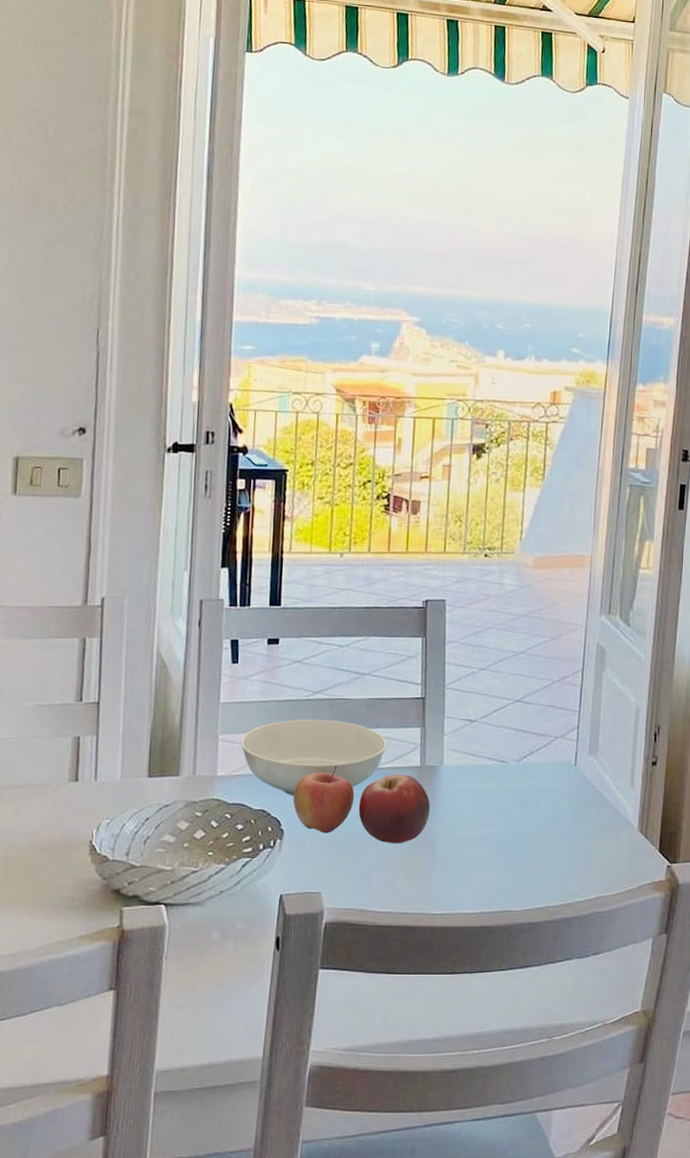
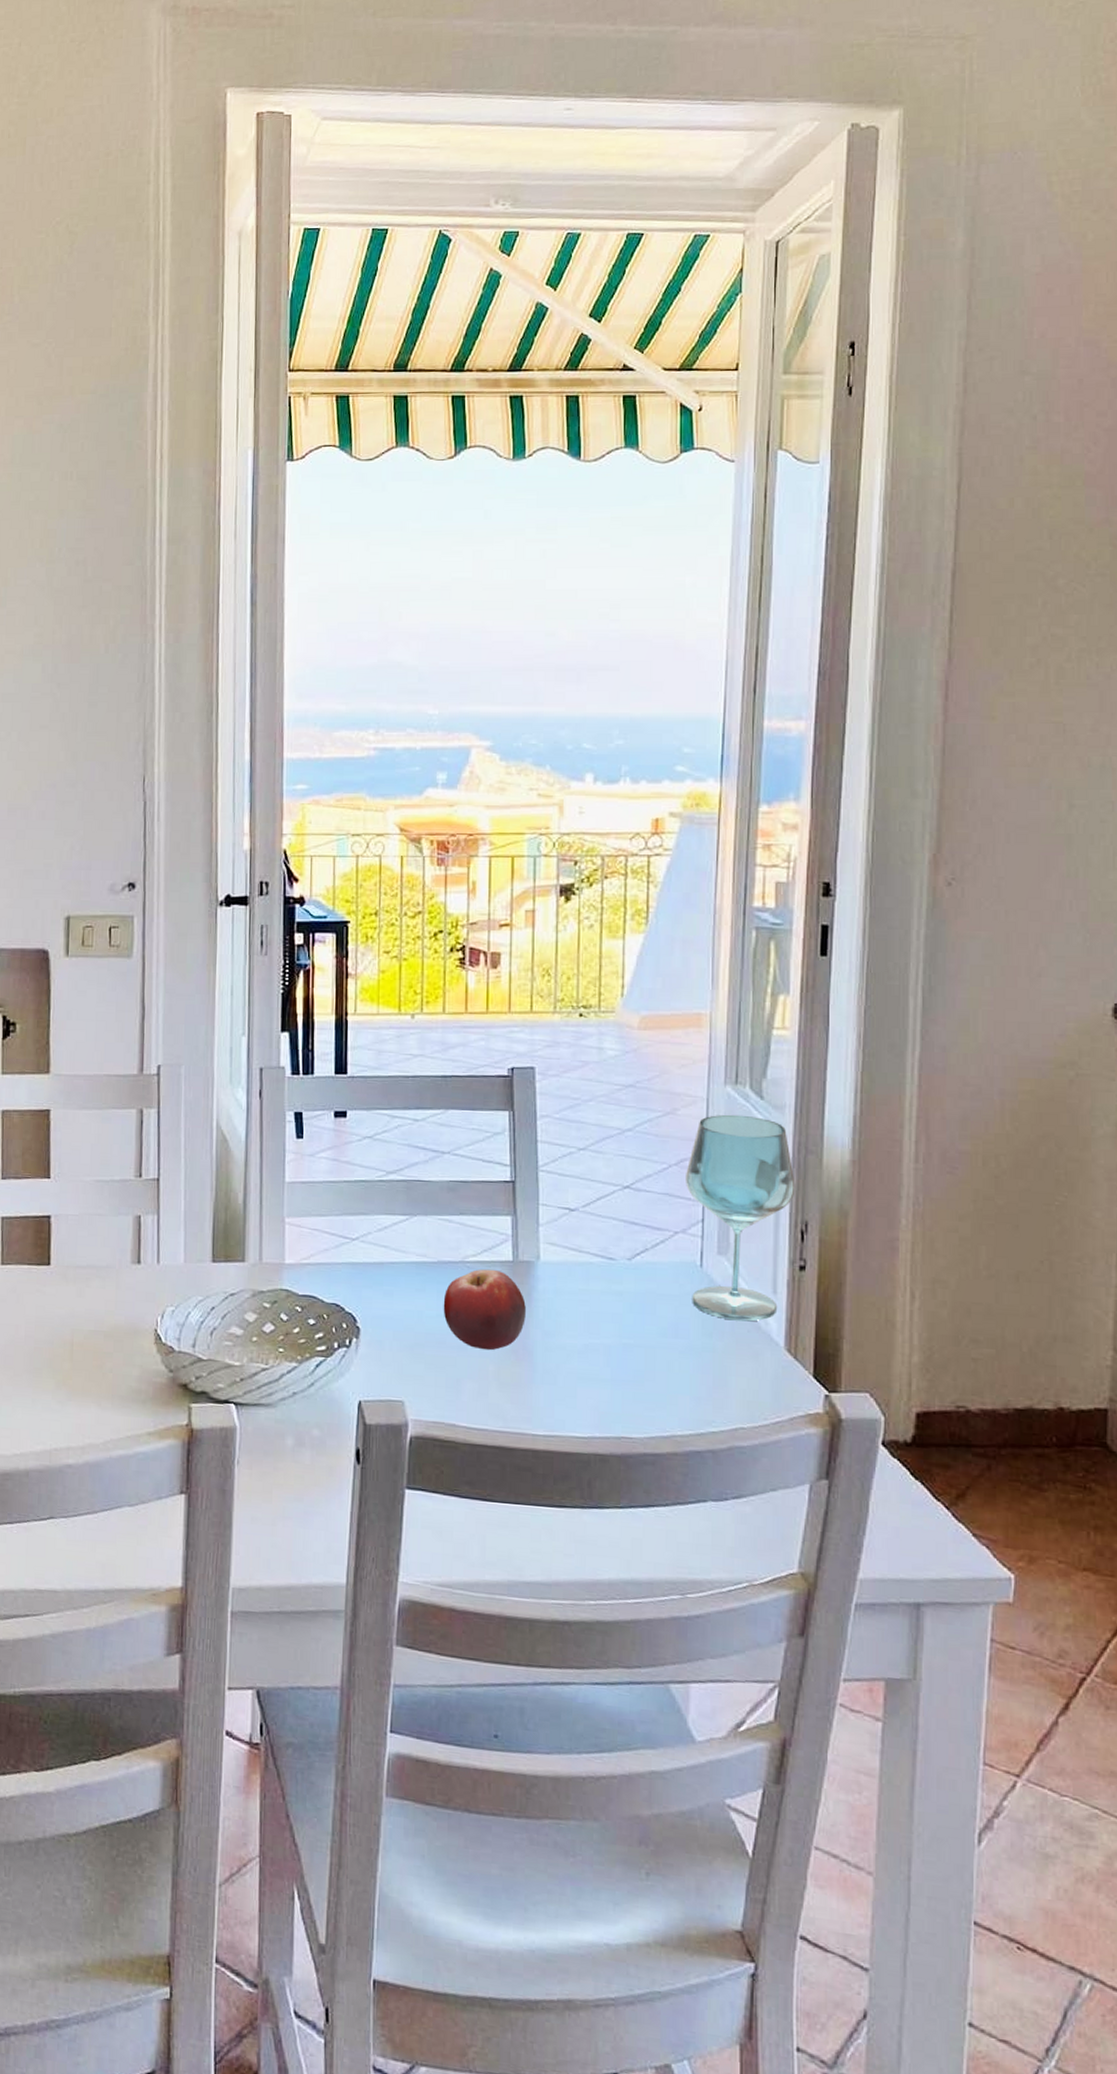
bowl: present [240,719,387,796] -> none [309,1202,473,1290]
apple: present [293,765,355,833] -> none [368,1256,438,1334]
wine glass: none [566,639,652,809] -> present [686,1114,796,1322]

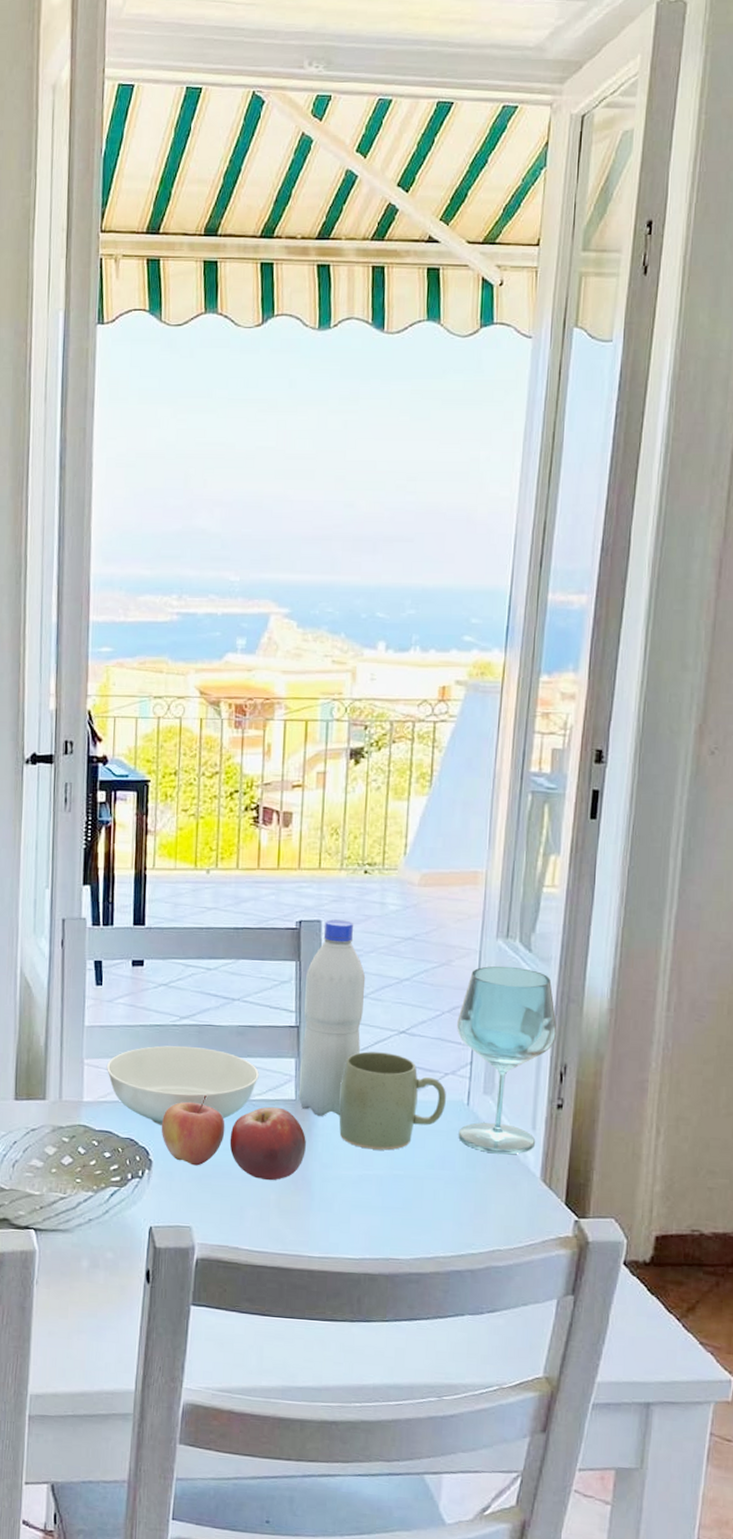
bowl: none [309,1202,473,1290] -> present [106,1045,259,1125]
apple: none [368,1256,438,1334] -> present [161,1095,225,1166]
water bottle: none [516,1066,585,1279] -> present [298,919,366,1116]
mug: none [559,1208,677,1317] -> present [338,1051,446,1151]

